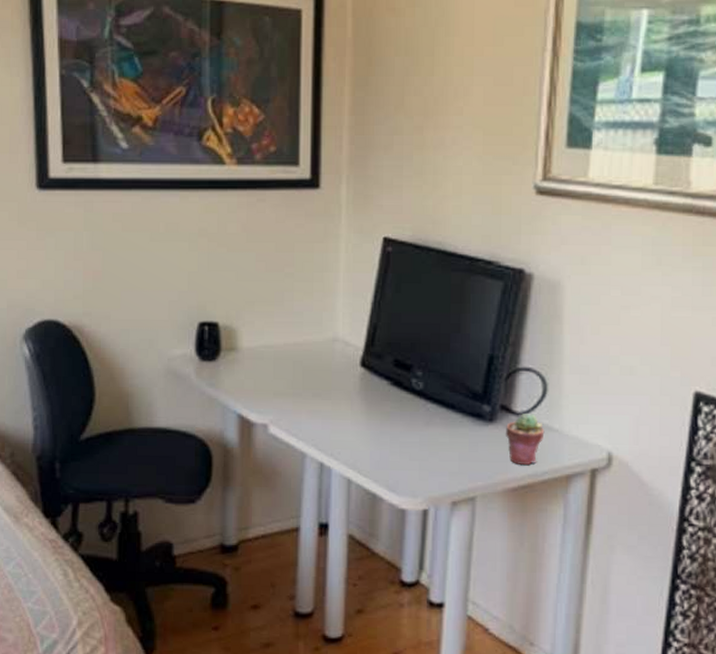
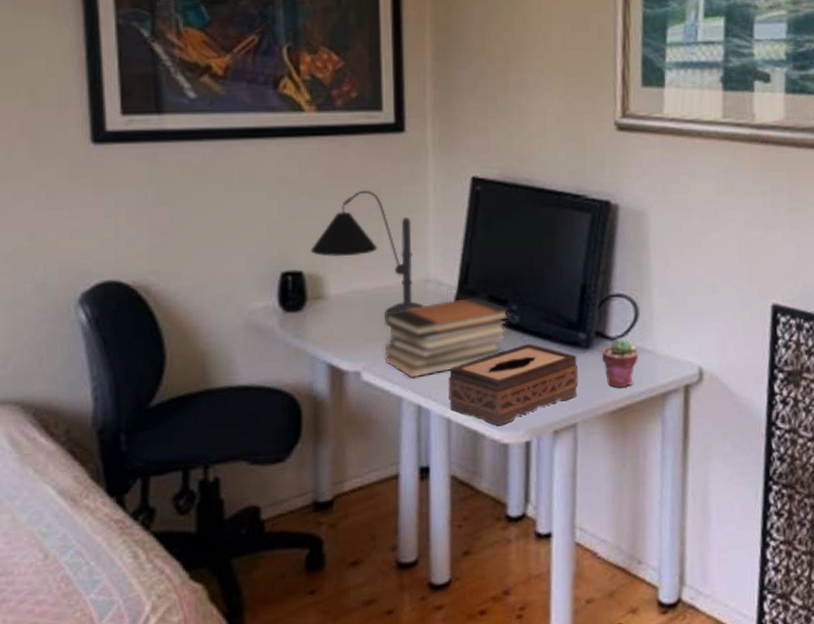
desk lamp: none [226,245,331,369] -> present [310,190,424,313]
book stack: none [291,359,415,436] -> present [384,296,510,379]
tissue box: none [350,411,480,491] -> present [448,343,578,426]

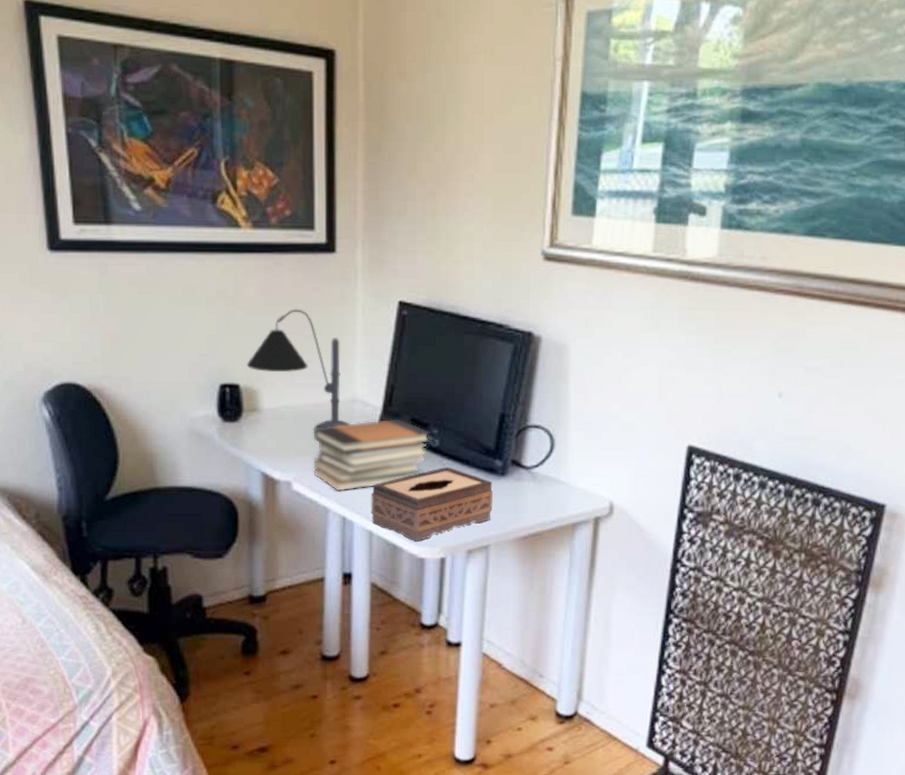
potted succulent: present [601,337,639,388] -> none [516,468,552,515]

